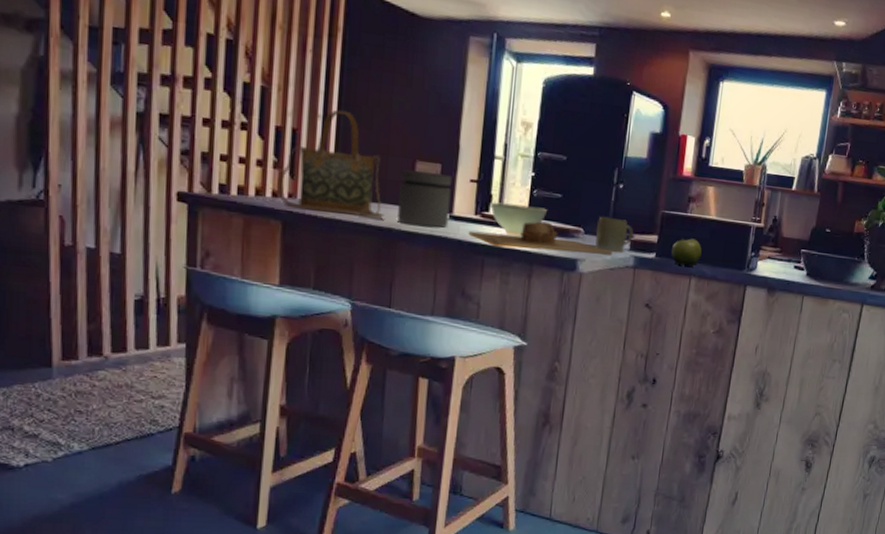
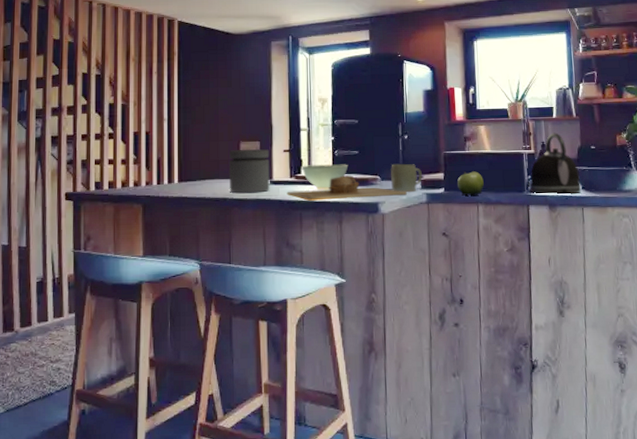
handbag: present [277,110,384,218] -> none [137,112,219,193]
kettle: none [750,207,808,280] -> present [529,132,582,194]

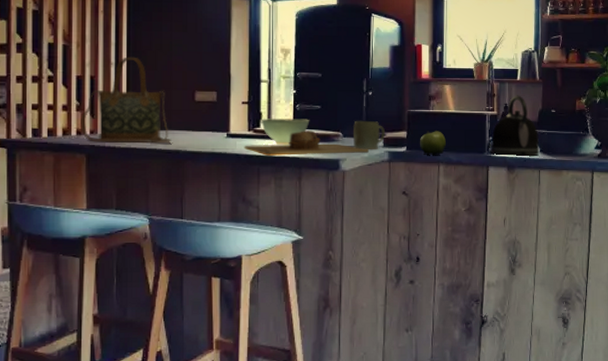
handbag: none [137,112,219,193] -> present [81,56,172,144]
jar: present [229,149,270,194] -> none [183,99,227,146]

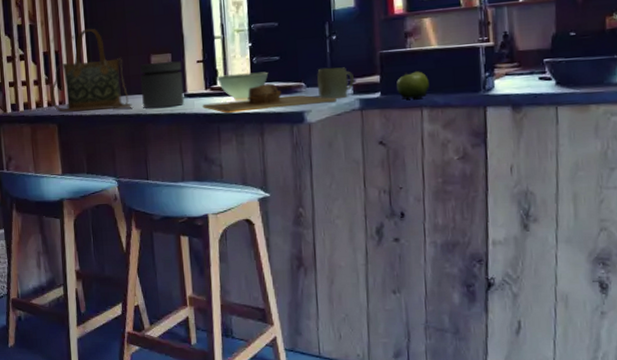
jar: none [183,99,227,146] -> present [140,61,185,109]
kettle: present [490,95,540,156] -> none [487,19,556,94]

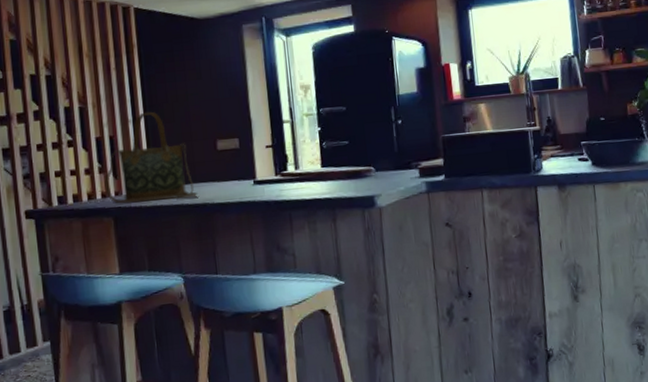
jar: present [140,61,185,109] -> none [205,146,254,198]
cutting board: present [202,83,337,113] -> none [272,168,405,200]
bowl: present [217,72,269,101] -> none [287,156,339,187]
mug: present [316,67,354,100] -> none [385,151,420,183]
fruit: present [396,71,429,99] -> none [458,154,488,182]

